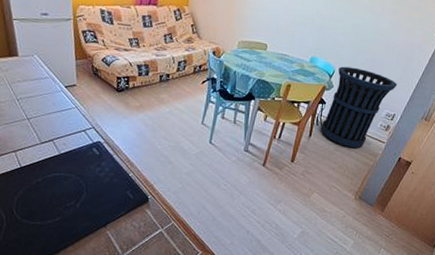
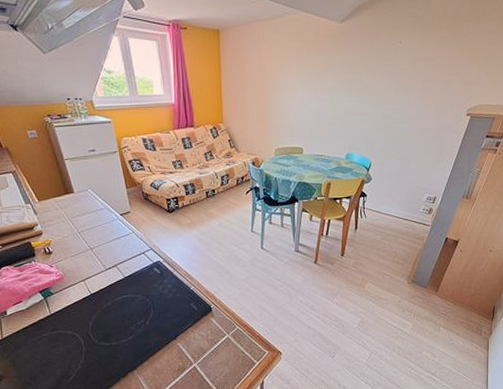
trash can: present [320,66,397,148] -> none [365,157,434,235]

